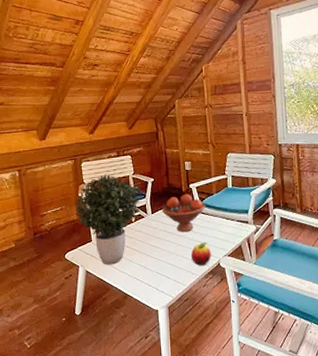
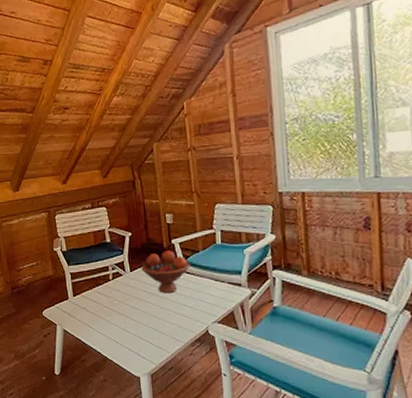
potted plant: present [75,174,141,265] -> none [50,227,118,325]
fruit: present [191,242,211,266] -> none [175,305,198,332]

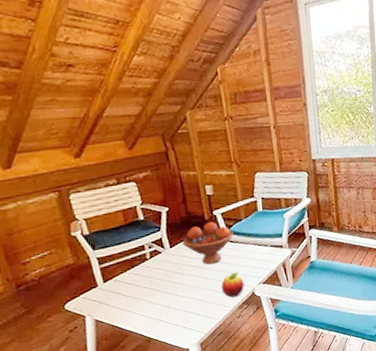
fruit: none [175,305,198,332] -> present [221,272,244,298]

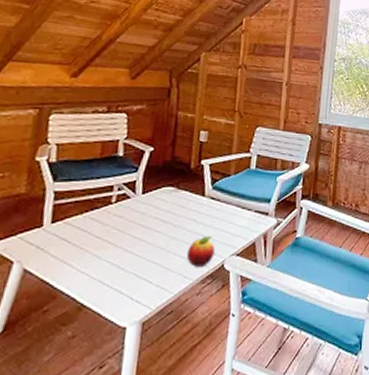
fruit bowl: present [182,222,234,265] -> none [157,172,218,222]

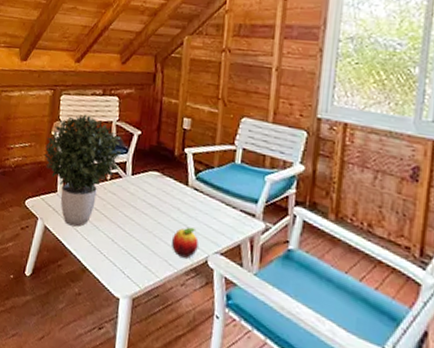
potted plant: none [24,134,130,262] -> present [44,114,121,227]

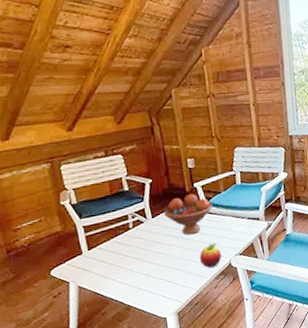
potted plant: present [44,114,121,227] -> none [56,177,139,278]
fruit bowl: none [145,159,201,209] -> present [164,194,213,235]

